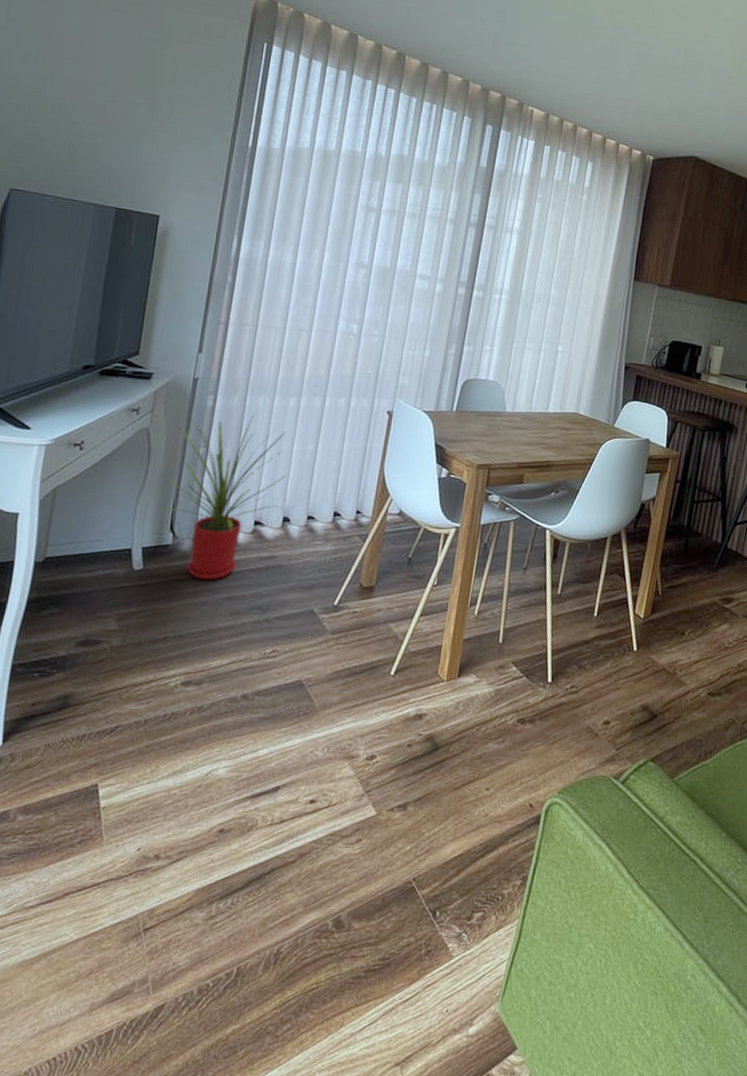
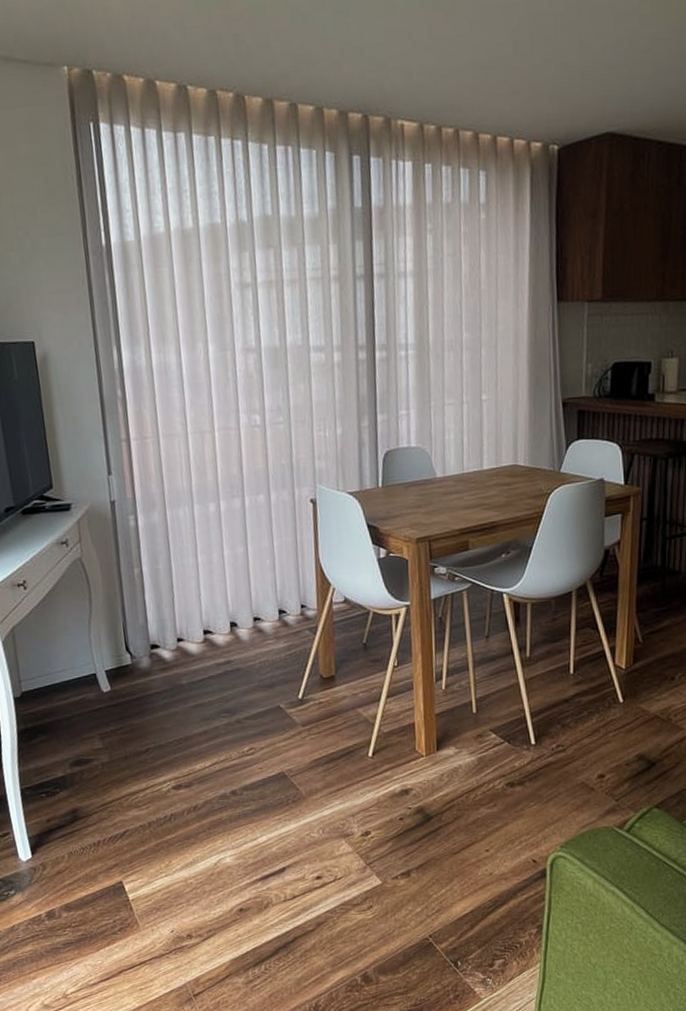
house plant: present [163,414,287,581] -> none [100,526,228,693]

